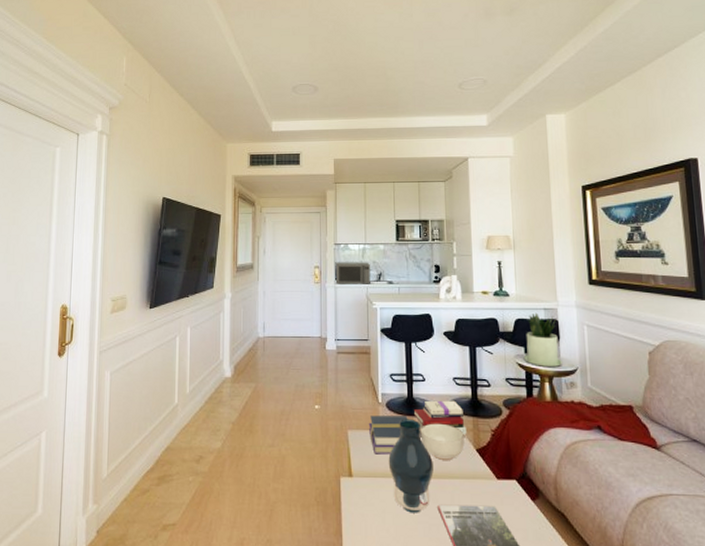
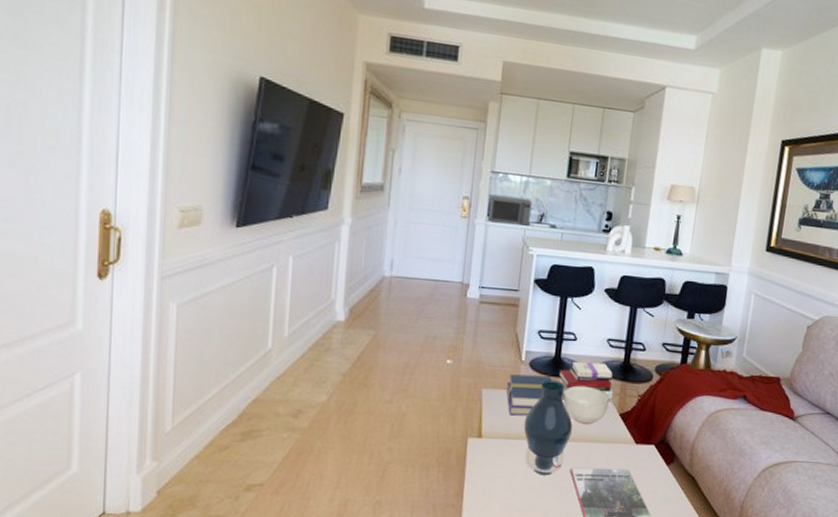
planter: present [524,312,562,367] -> none [685,276,726,335]

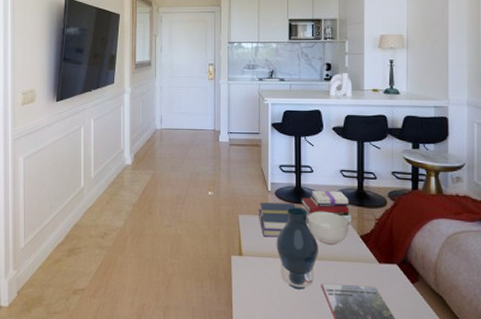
microwave: present [488,194,532,226] -> none [230,60,262,81]

